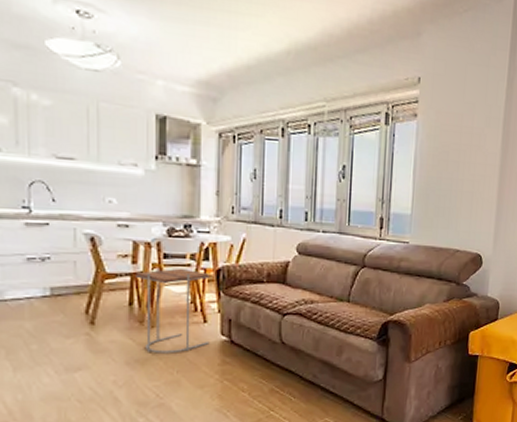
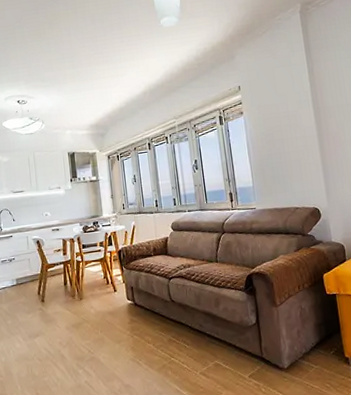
side table: present [136,267,211,354] -> none [66,253,120,319]

